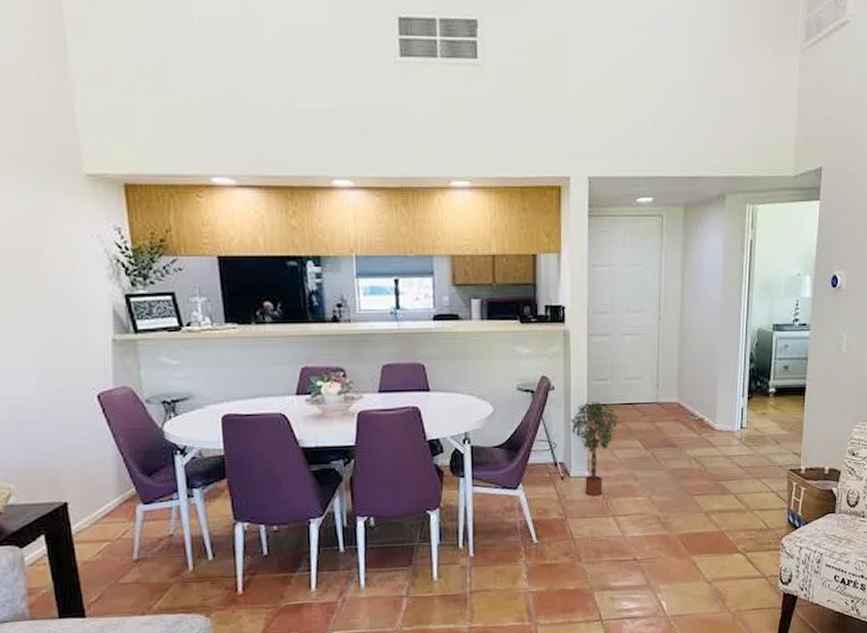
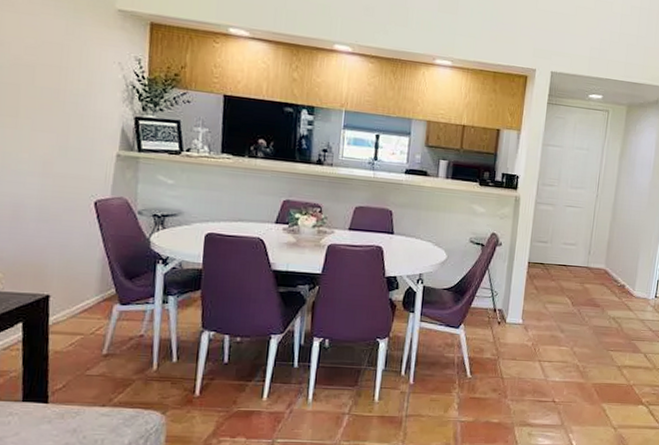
potted tree: present [570,401,618,496] -> none [512,259,553,342]

